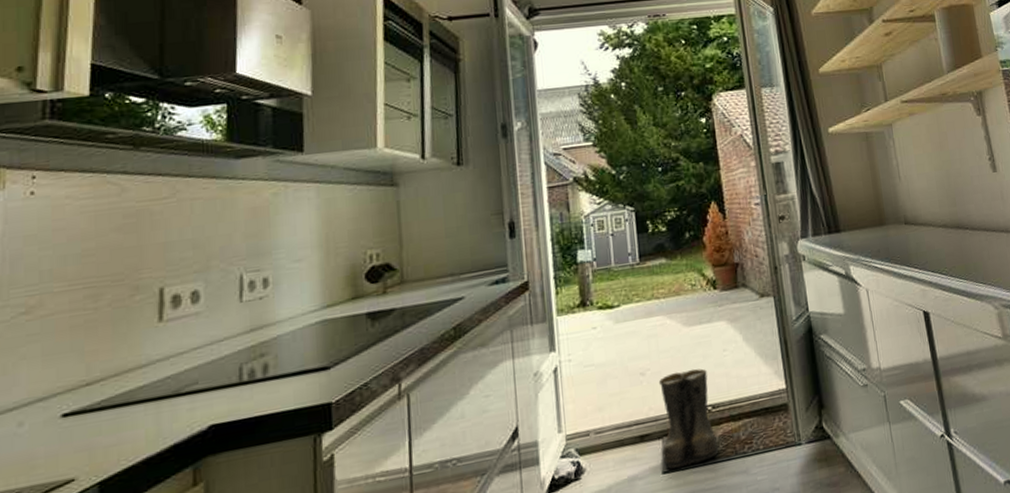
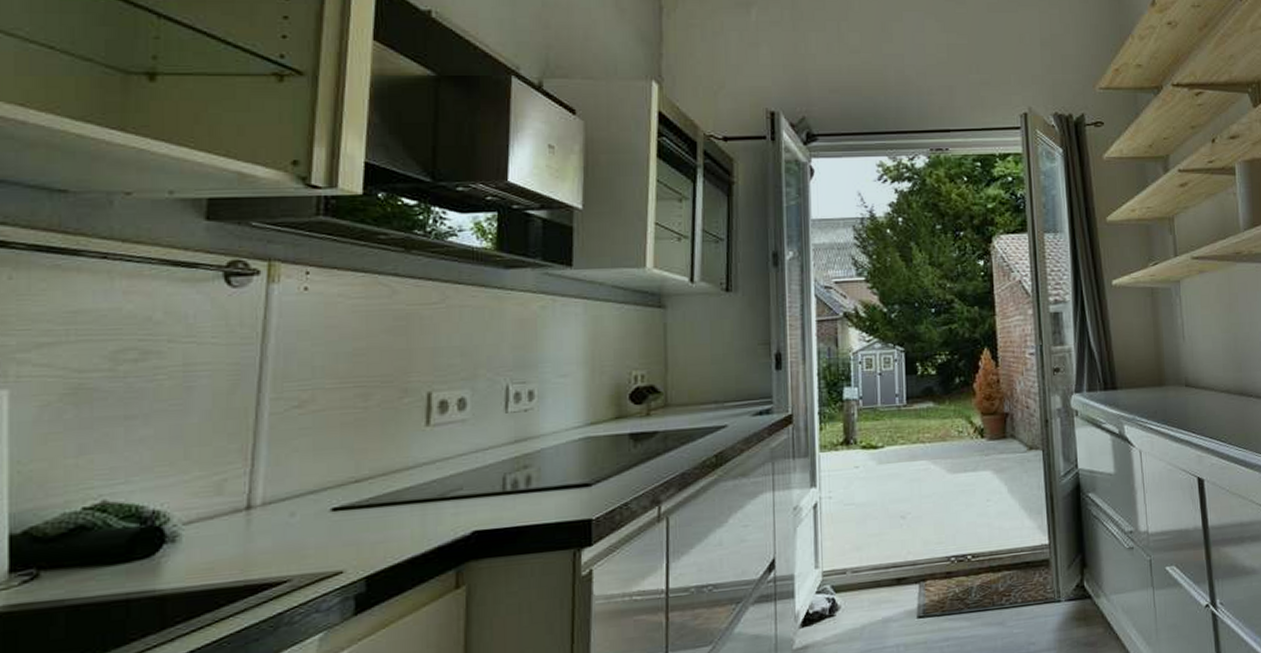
boots: present [658,368,719,469] -> none [918,516,976,614]

